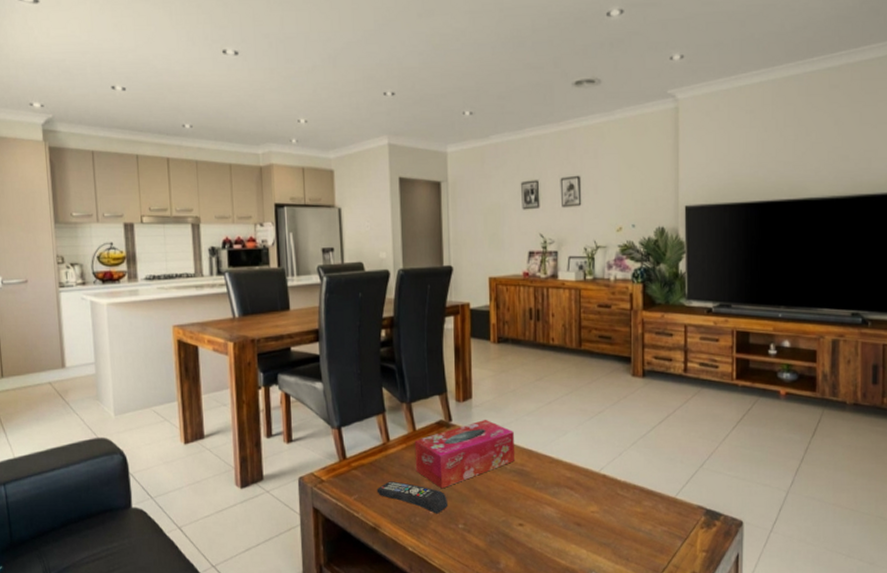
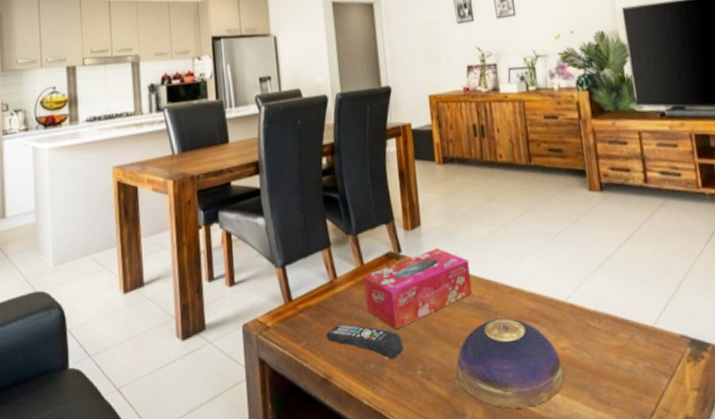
decorative bowl: none [494,483,591,560] -> present [456,318,565,409]

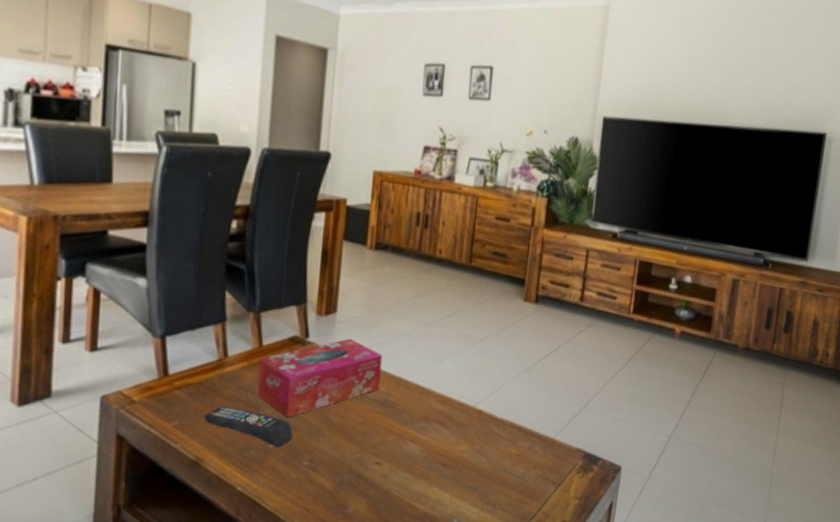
decorative bowl: present [456,318,565,409] -> none [346,416,458,504]

